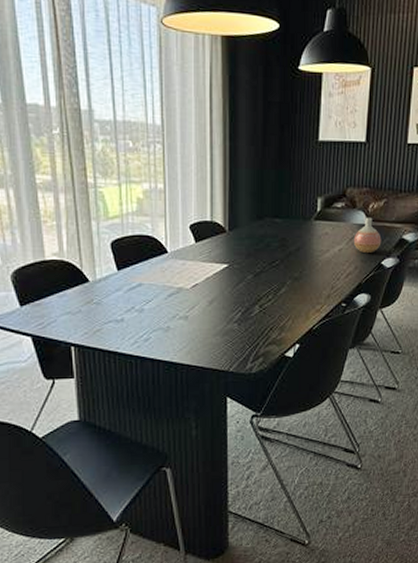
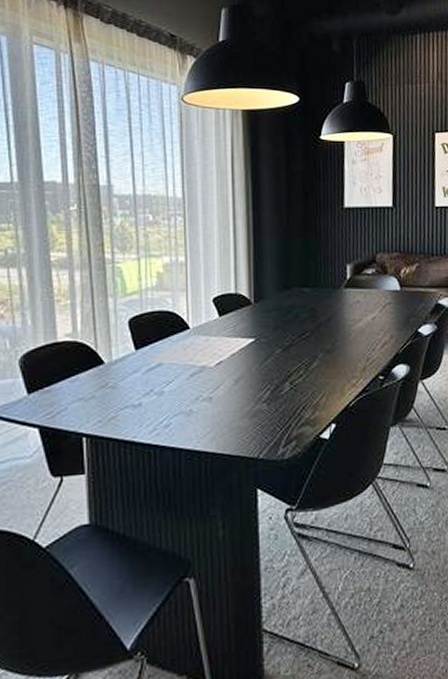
vase: present [353,217,382,254] -> none [386,283,417,322]

